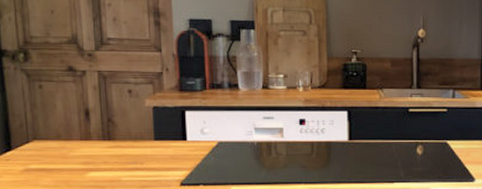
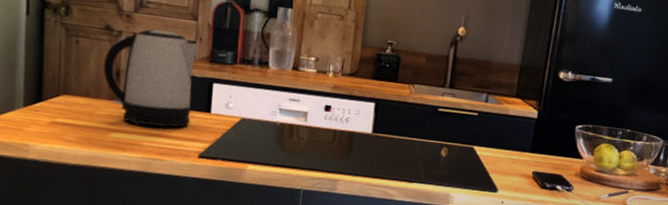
kettle: none [70,64,168,161] -> present [103,29,199,128]

